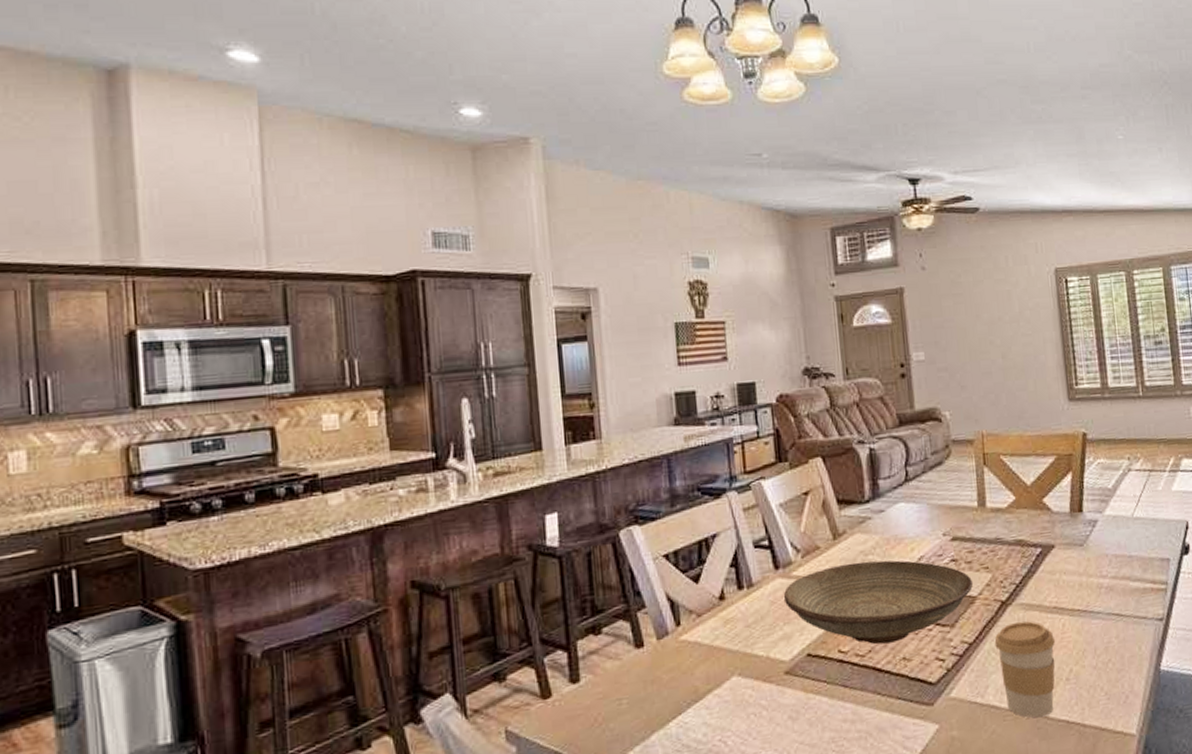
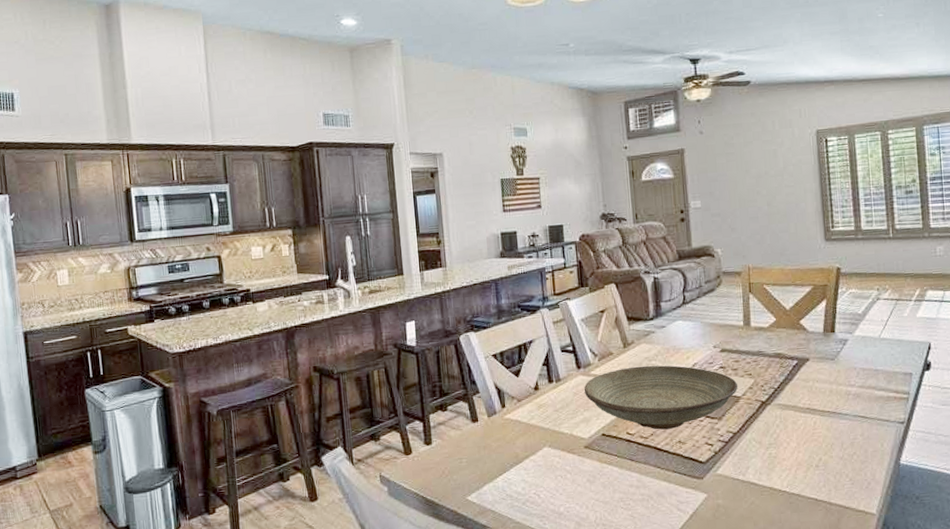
coffee cup: present [994,621,1055,718] -> none [755,418,807,495]

